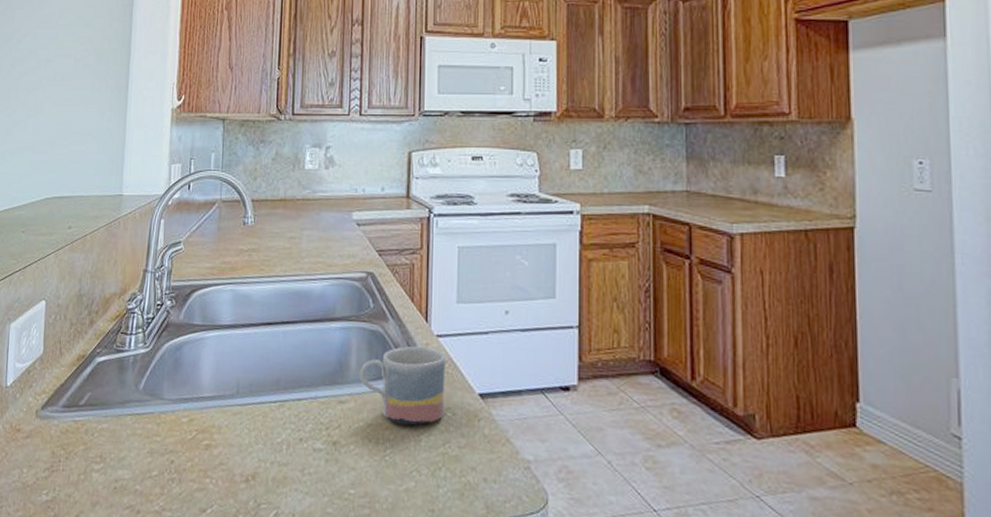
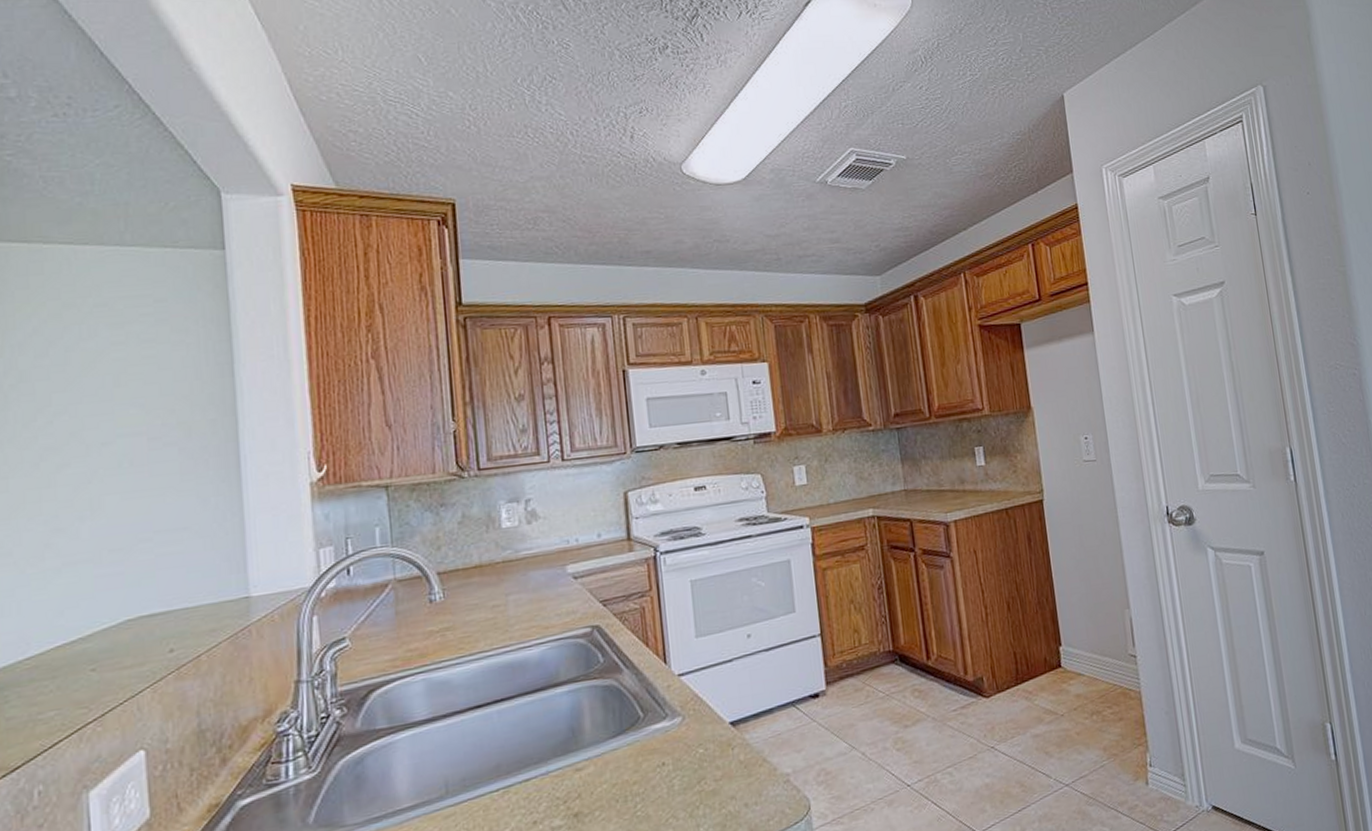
mug: present [359,346,446,426] -> none [595,688,695,776]

